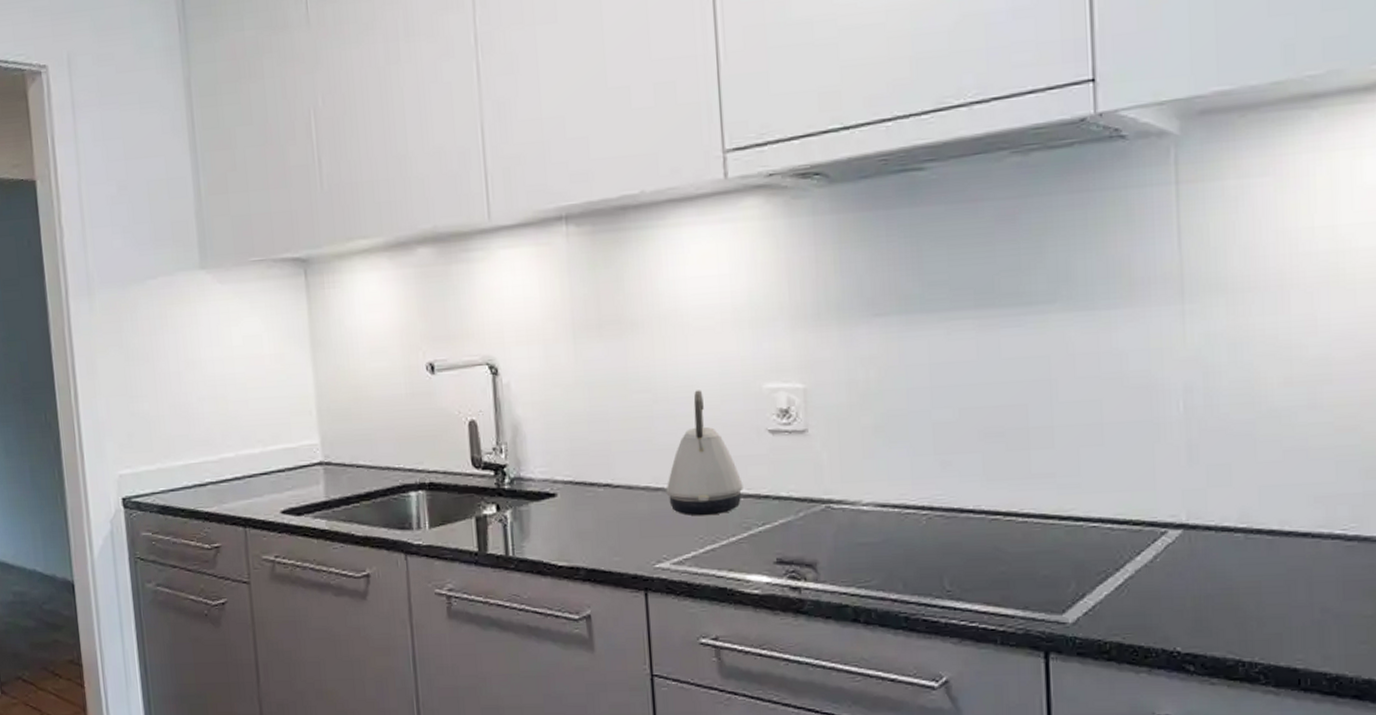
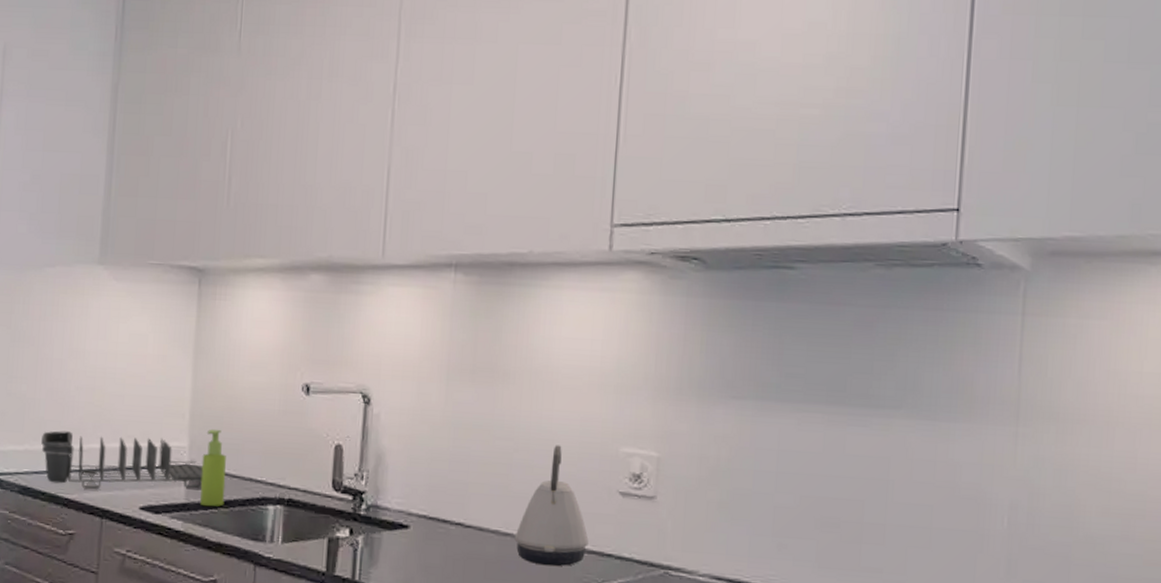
dish rack: none [172,438,340,501] -> present [41,430,203,490]
soap dispenser: none [335,421,365,501] -> present [200,428,226,506]

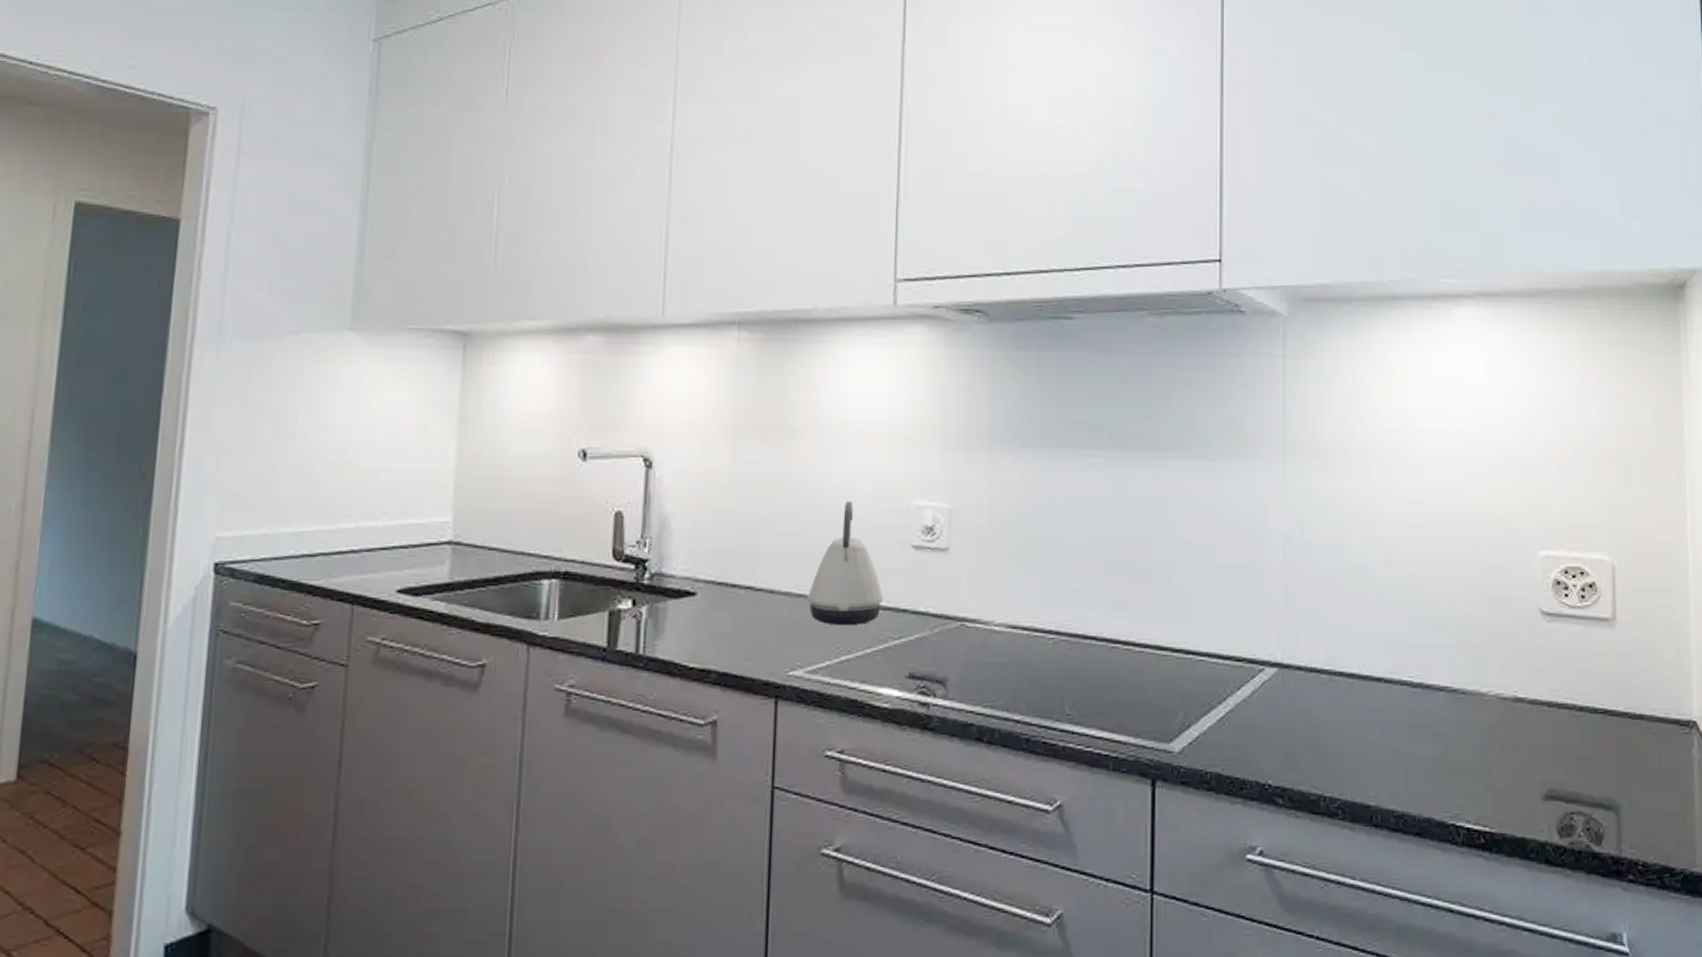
dish rack: present [41,430,203,490] -> none [282,511,469,574]
soap dispenser: present [200,428,226,506] -> none [466,501,496,584]

